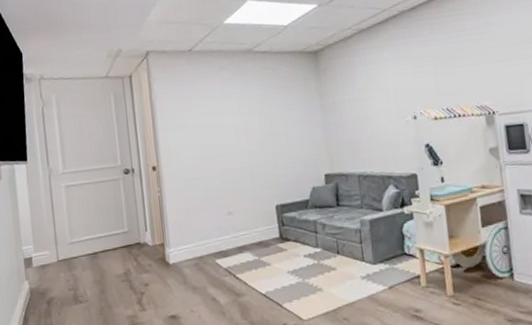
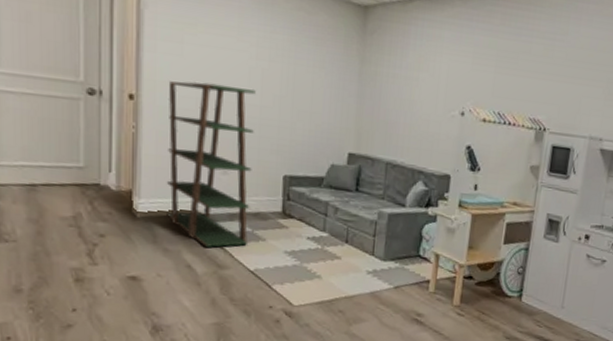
shelving unit: none [179,141,256,280] -> present [165,81,256,248]

